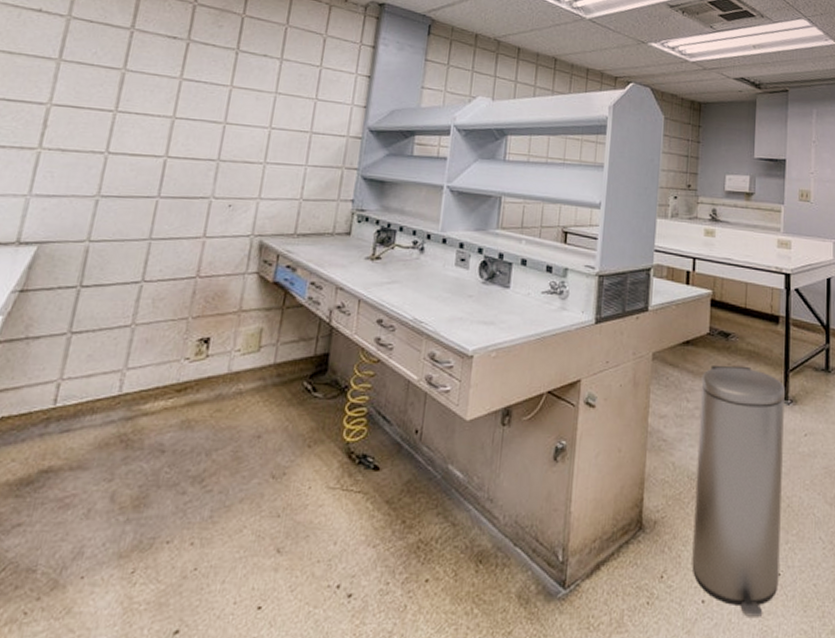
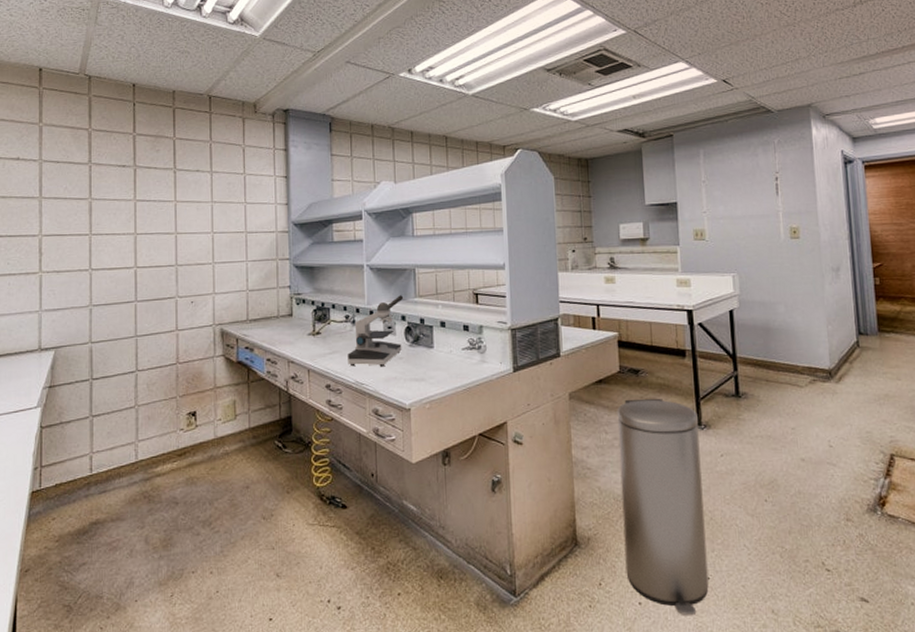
microscope: none [408,224,484,304] -> present [348,295,404,367]

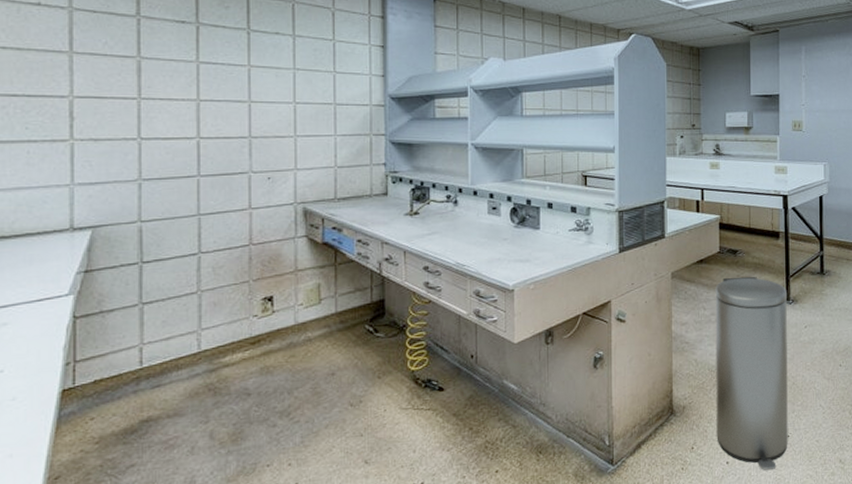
microscope: present [348,295,404,367] -> none [448,176,510,248]

